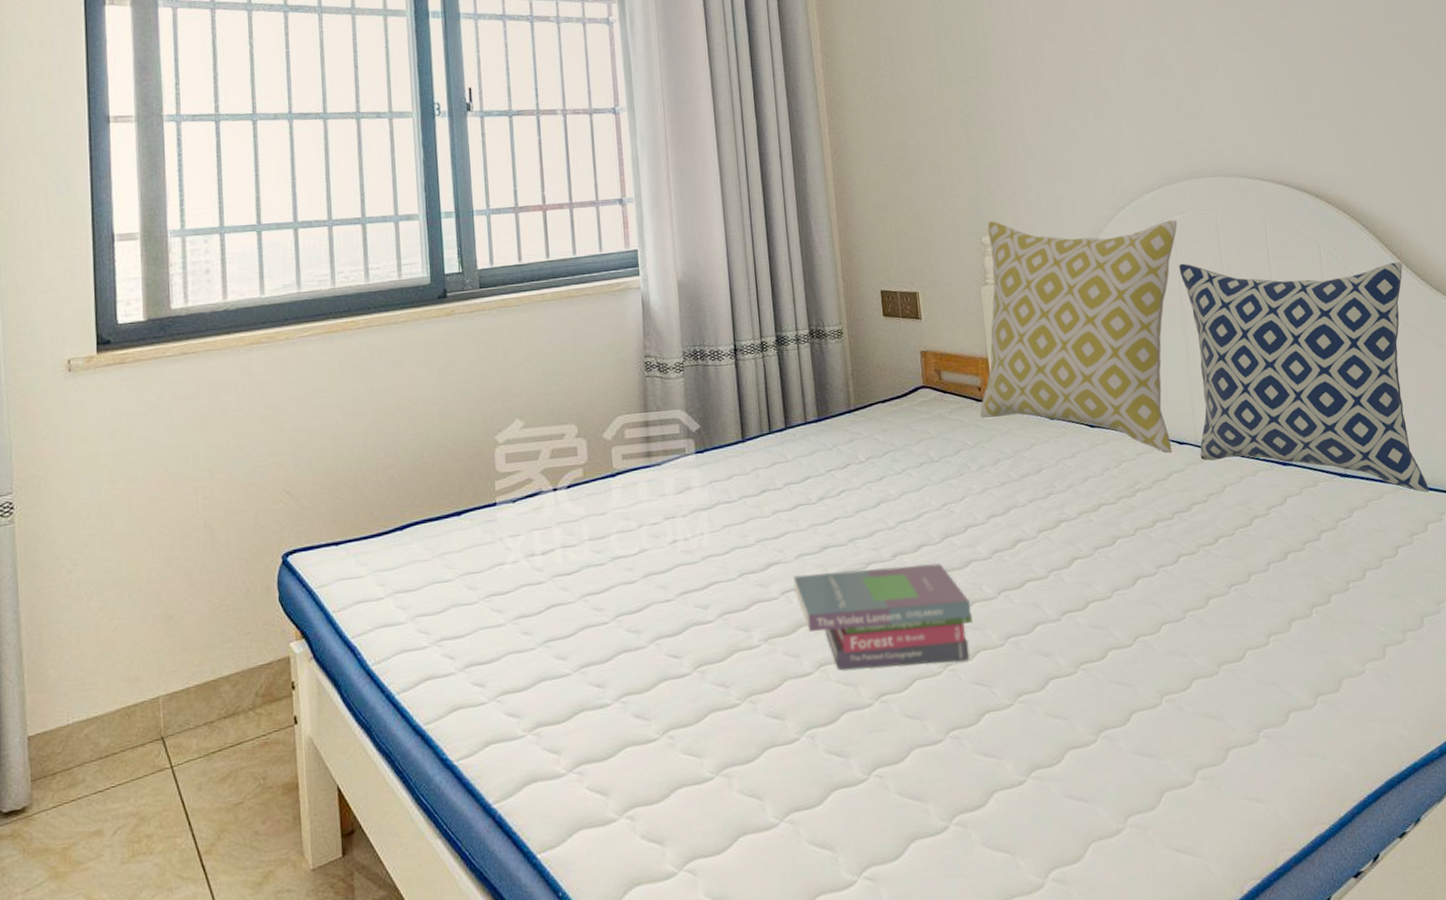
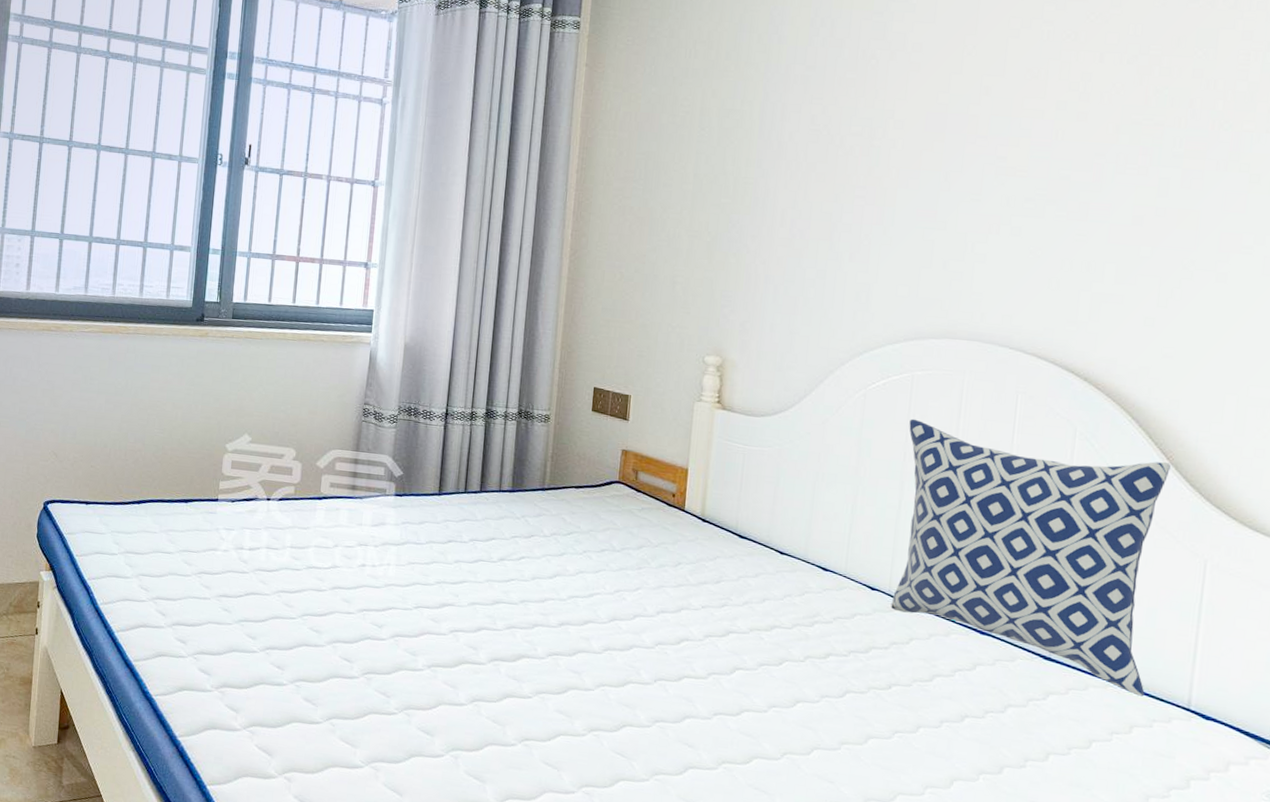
books: present [793,563,973,670] -> none [462,619,625,730]
pillow: present [980,220,1178,453] -> none [669,343,918,595]

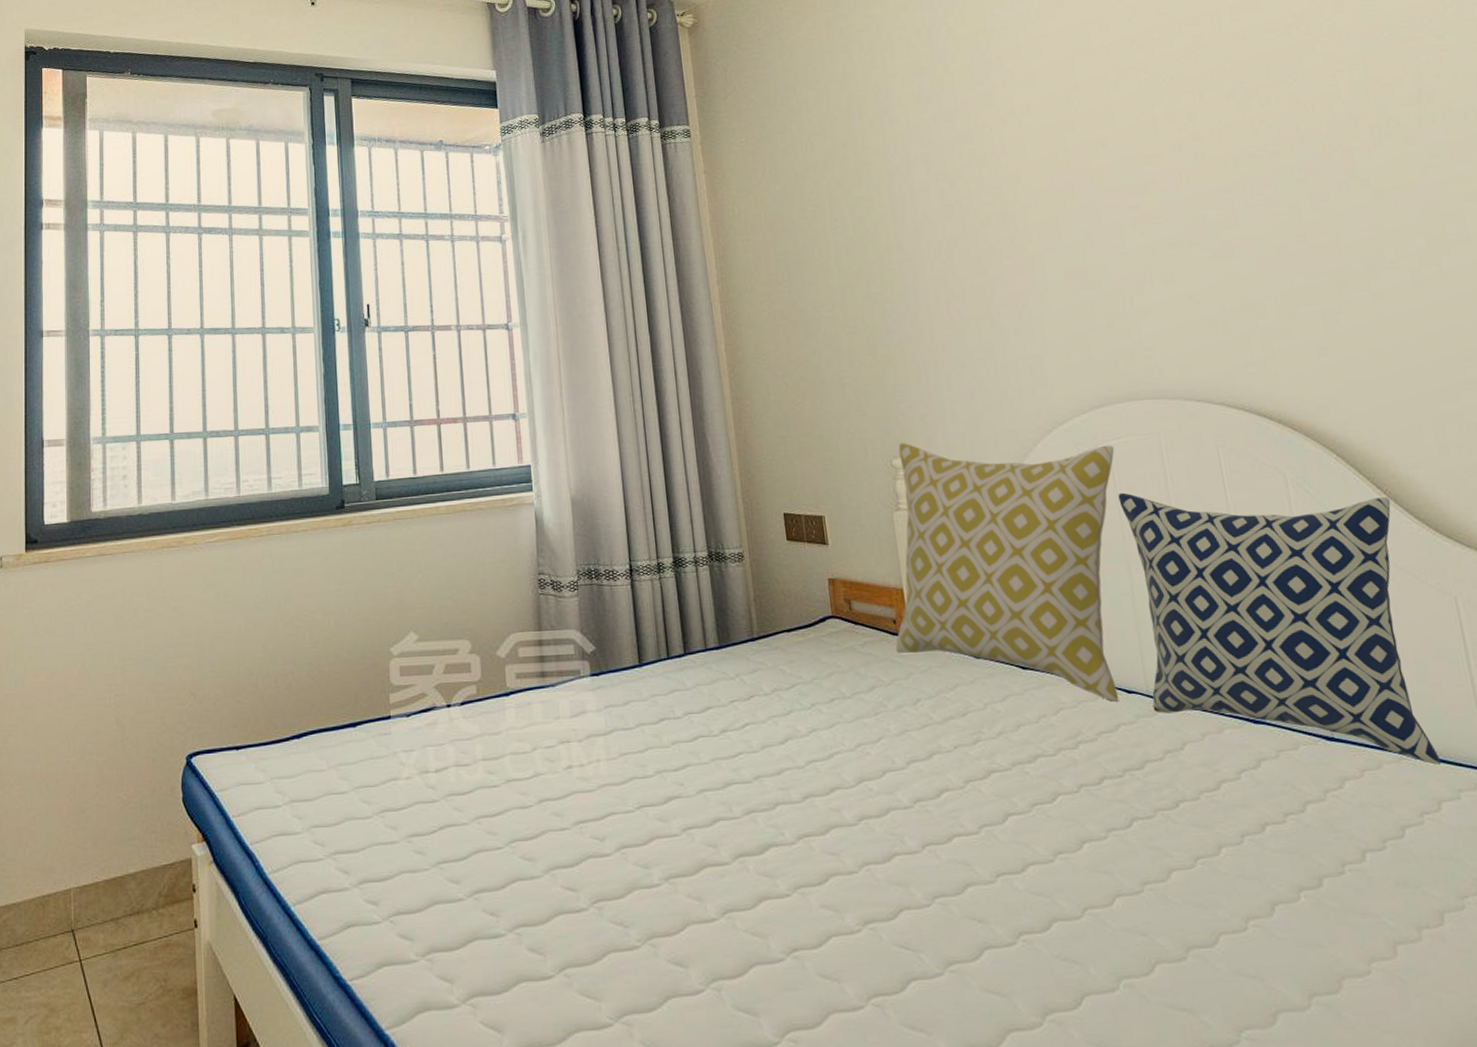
pillow: none [669,343,918,595] -> present [895,443,1119,702]

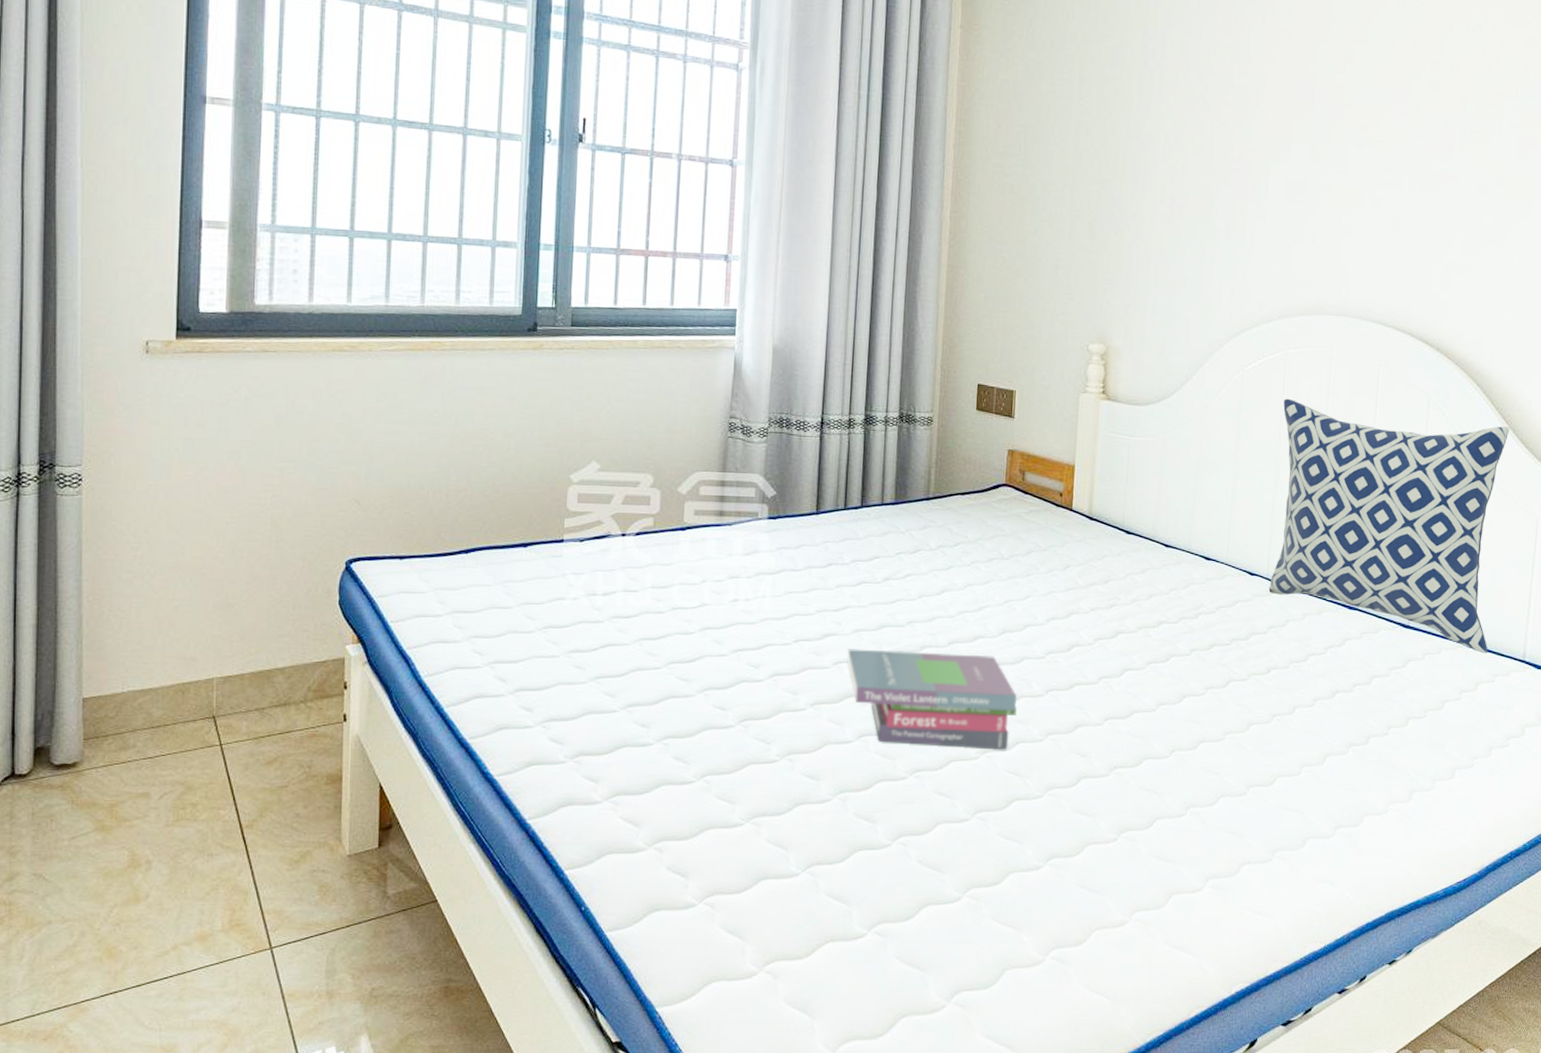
books: none [695,808,894,920] -> present [847,649,1017,749]
pillow: present [895,443,1119,702] -> none [1057,329,1291,581]

